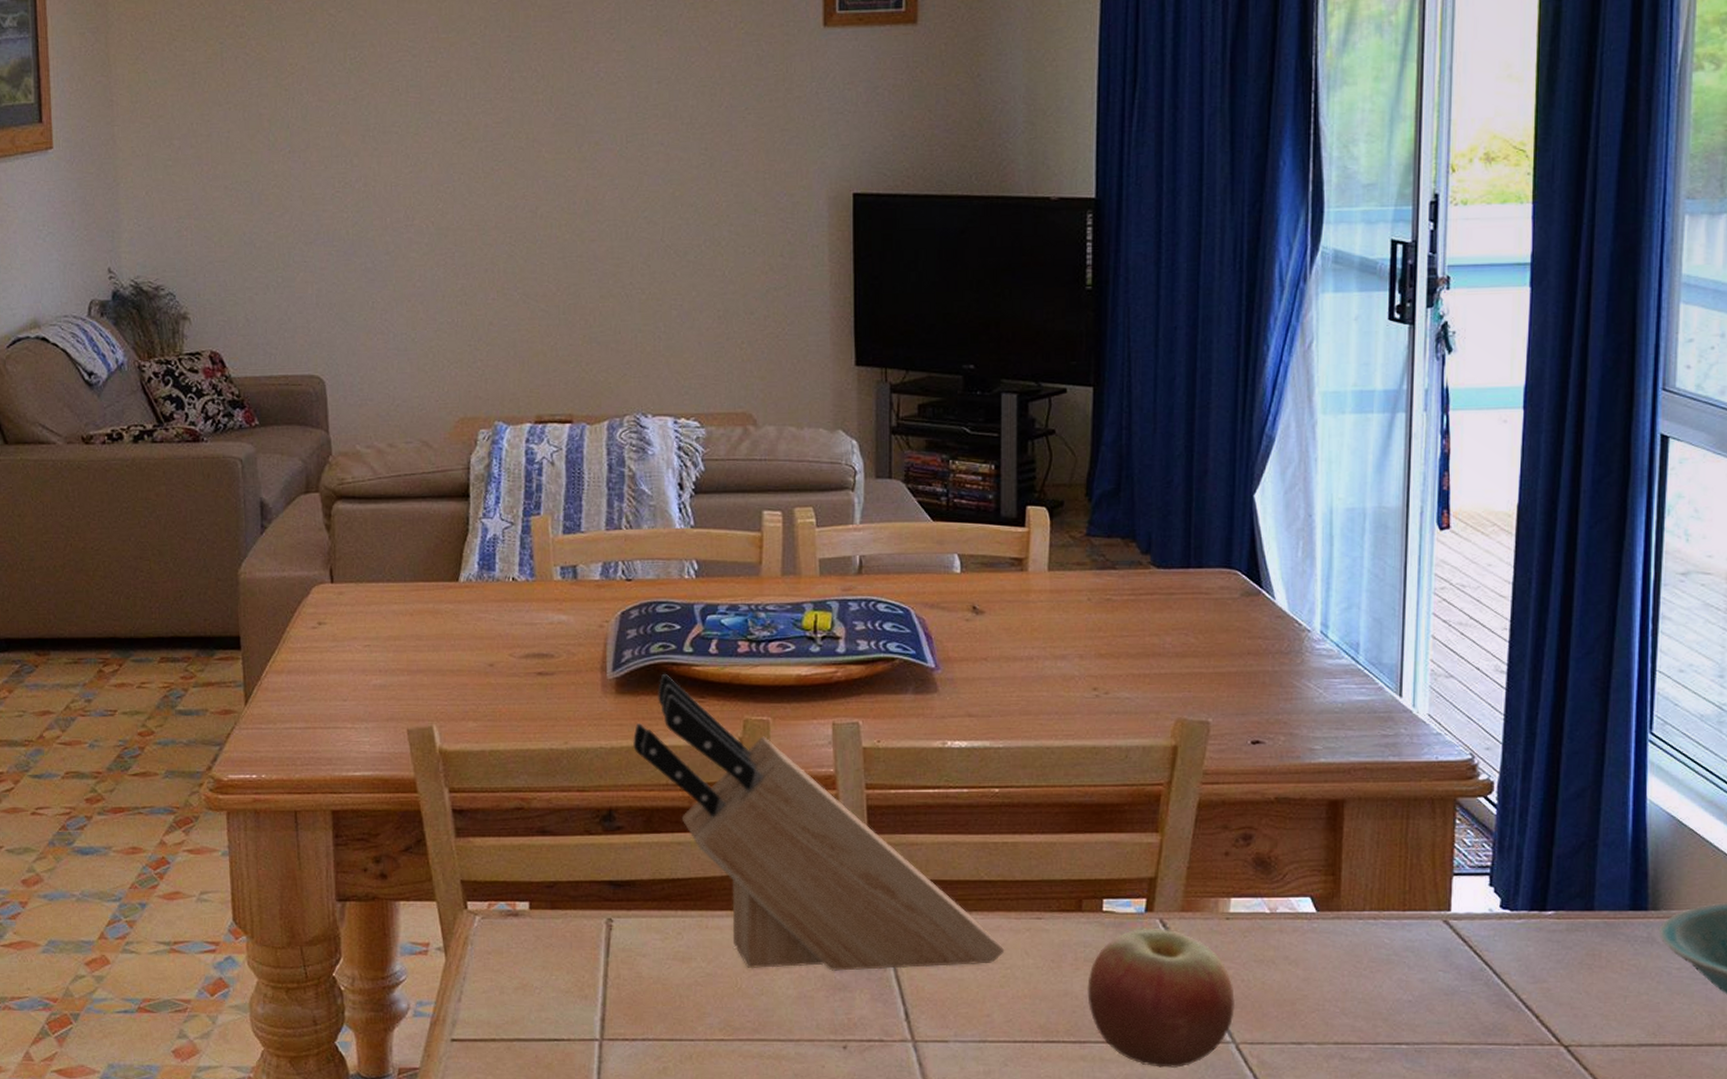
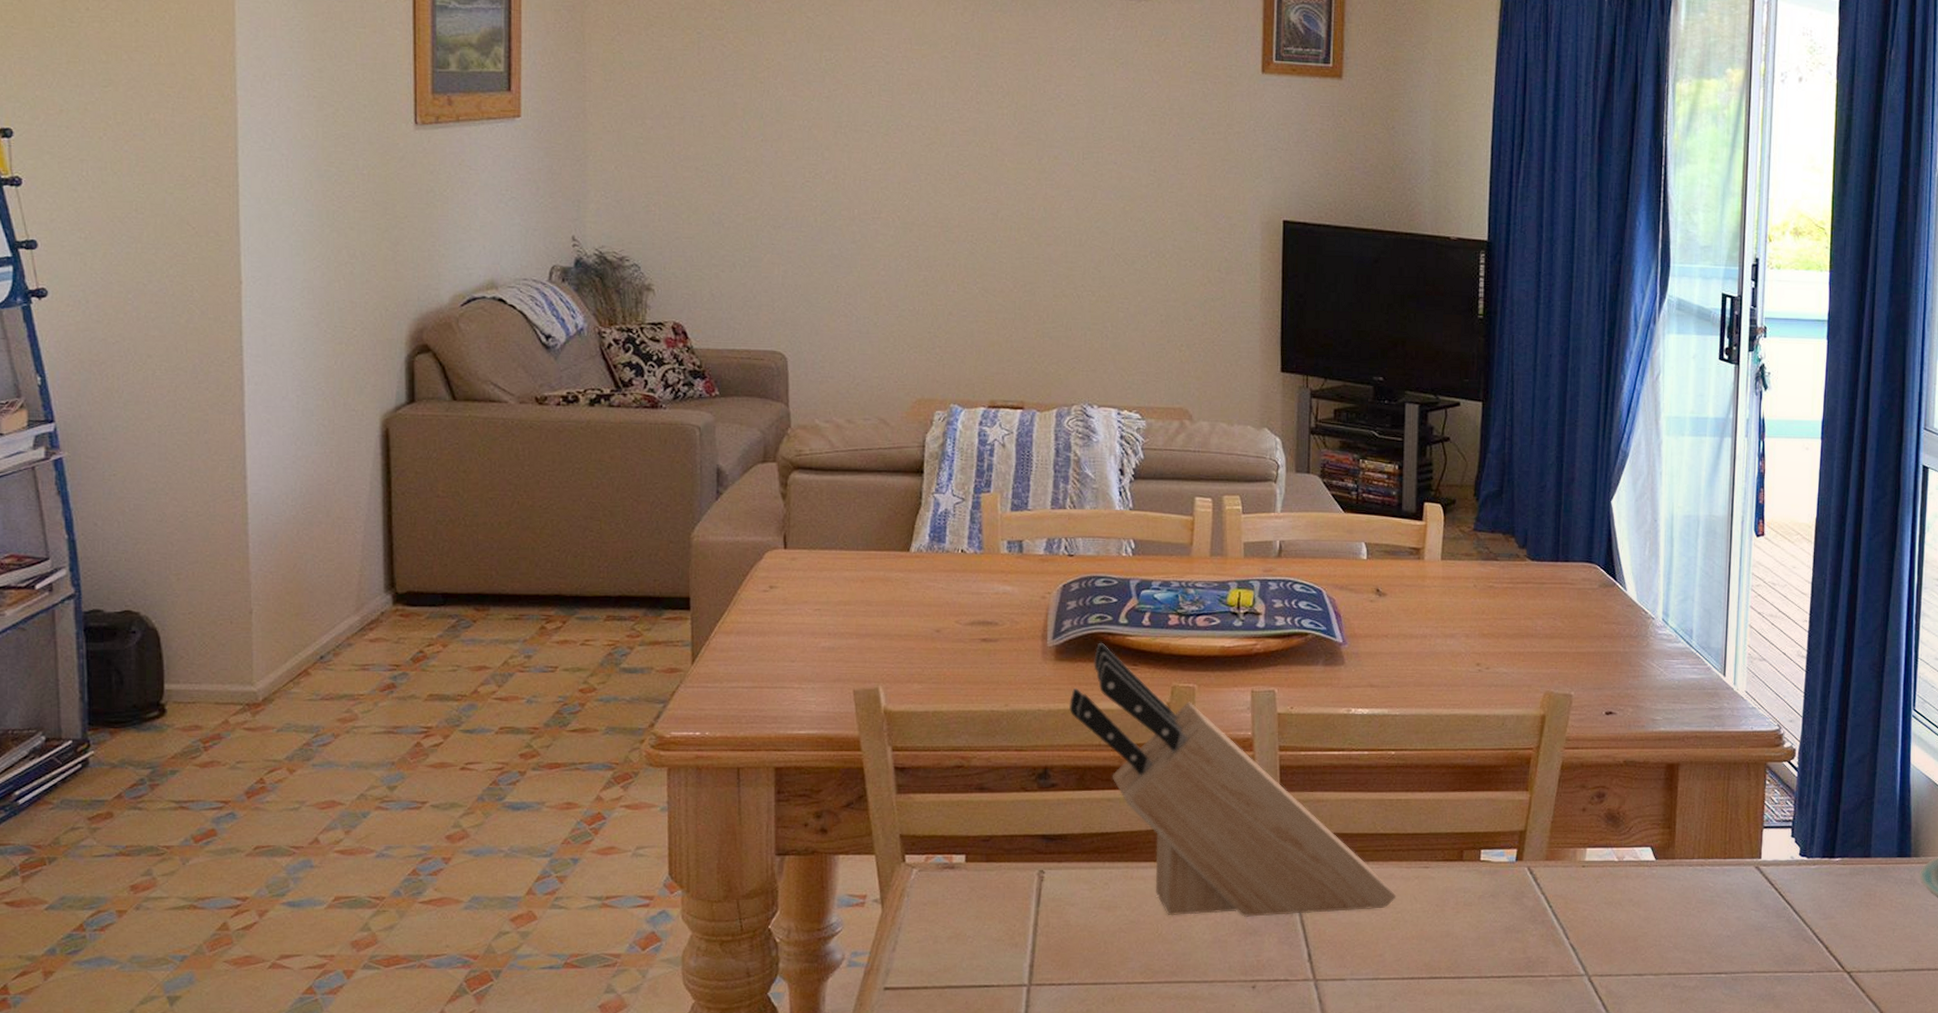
apple: present [1087,927,1236,1068] -> none [1466,875,1589,999]

